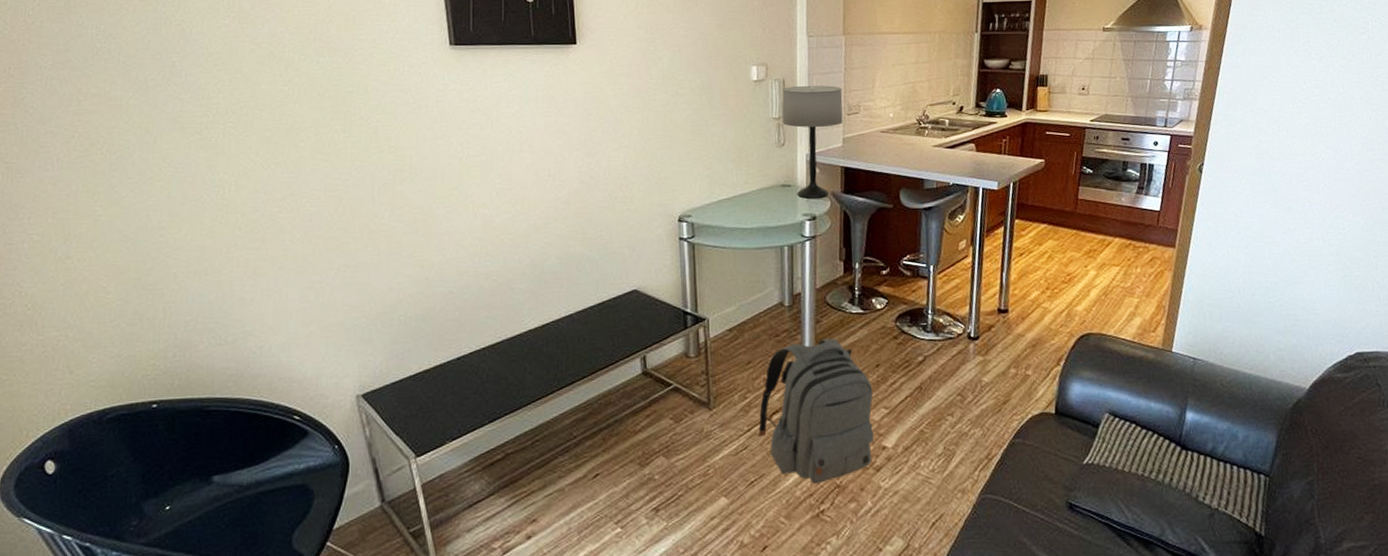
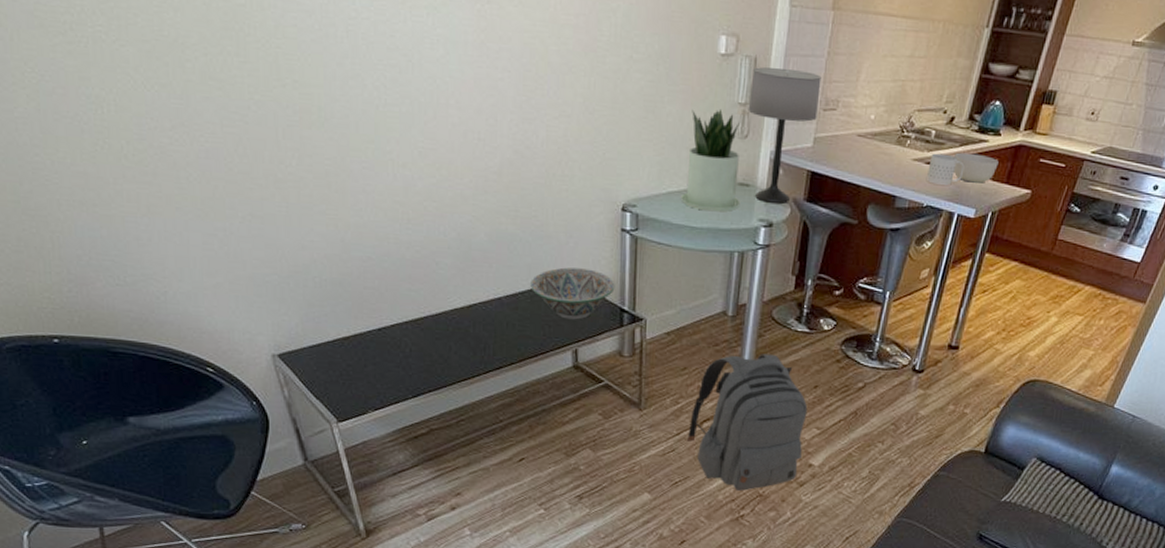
decorative bowl: none [599,278,677,328] -> present [530,267,615,320]
planter: none [730,124,785,213] -> present [680,108,741,212]
mug: none [947,138,981,166] -> present [926,153,965,187]
bowl: none [969,134,1010,159] -> present [953,152,999,183]

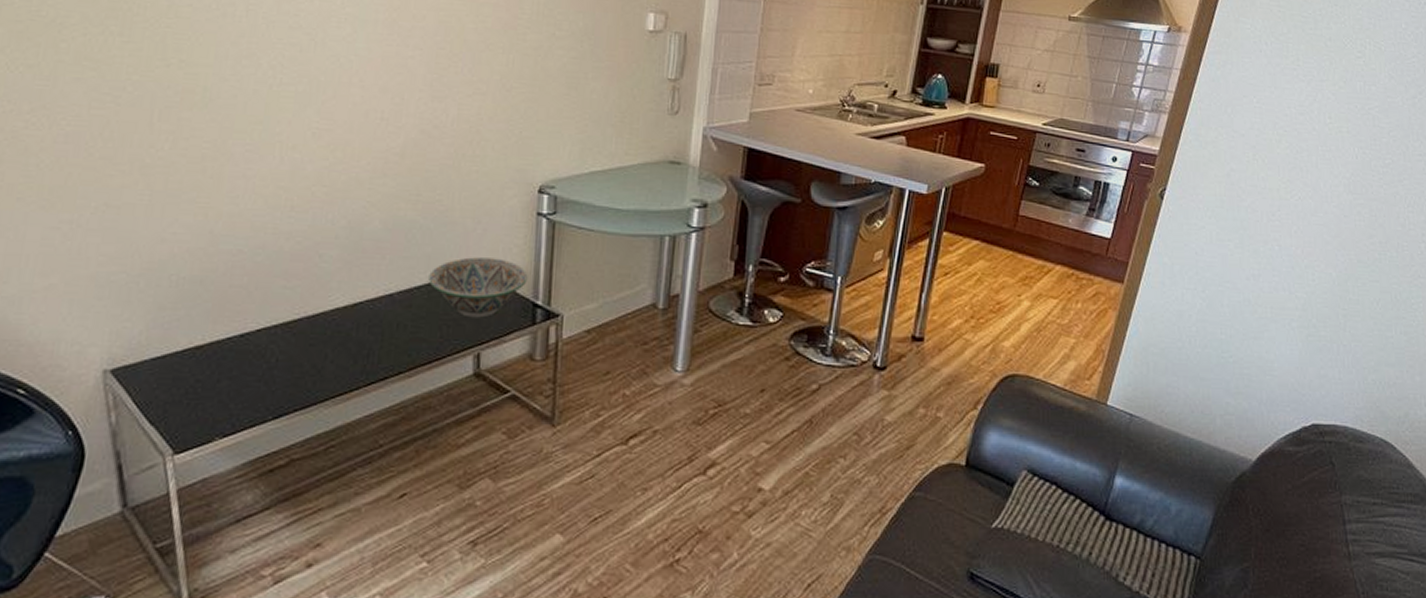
planter: present [680,108,741,212] -> none [604,84,672,193]
backpack: present [687,353,808,491] -> none [610,352,754,526]
table lamp: present [748,67,822,204] -> none [678,43,755,182]
mug: present [926,153,965,187] -> none [871,127,912,162]
bowl: present [953,152,999,183] -> none [900,126,947,158]

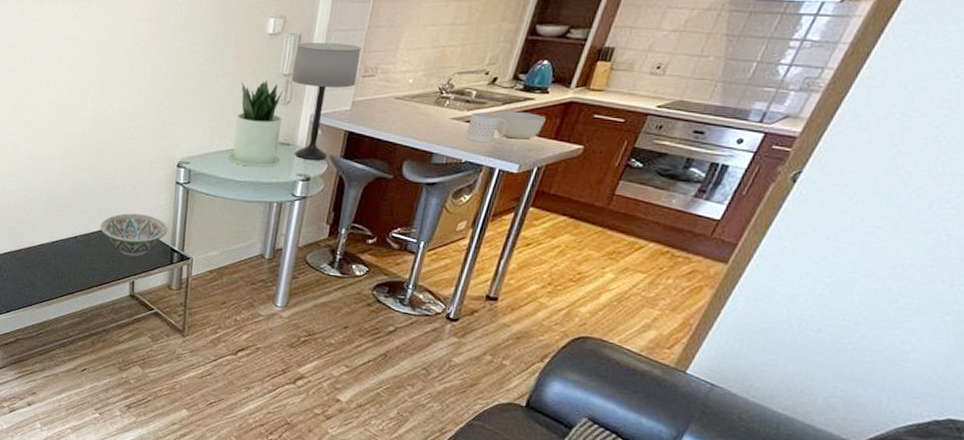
planter: none [604,84,672,193] -> present [227,79,283,168]
table lamp: none [678,43,755,182] -> present [291,43,362,160]
mug: none [871,127,912,162] -> present [465,112,508,143]
bowl: none [900,126,947,158] -> present [495,110,546,140]

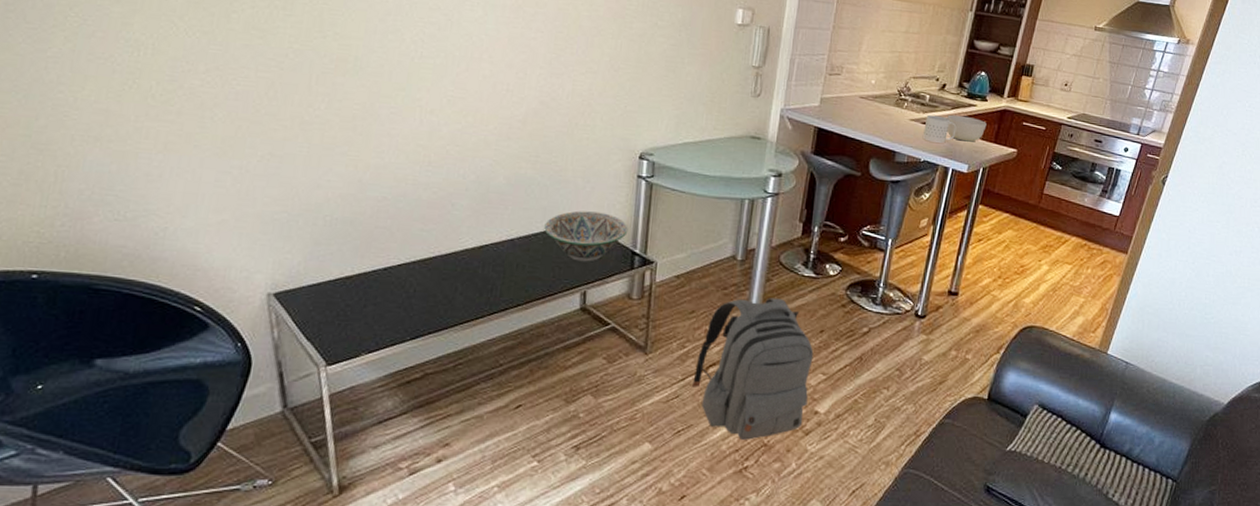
backpack: none [223,294,337,418] -> present [692,298,814,440]
planter: present [227,79,283,168] -> none [695,70,753,162]
table lamp: present [291,43,362,160] -> none [761,36,827,156]

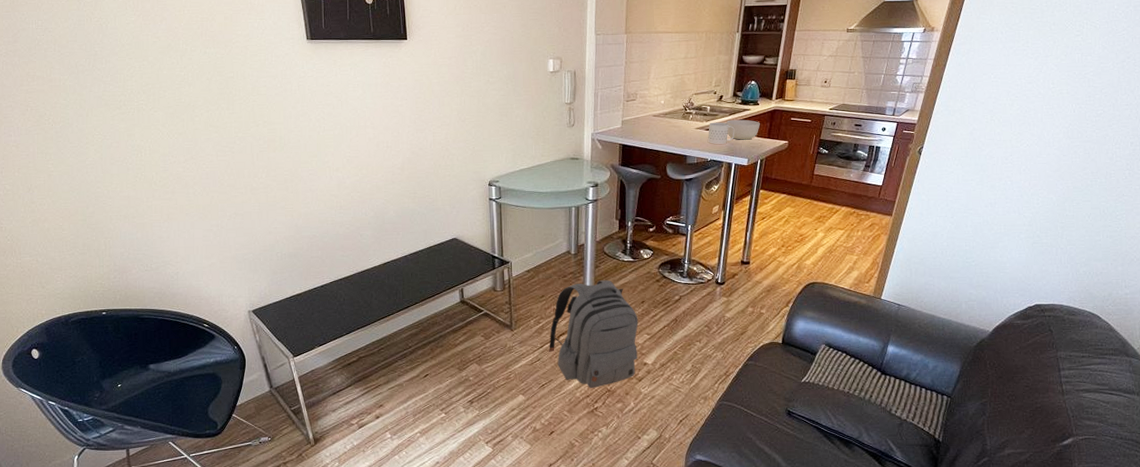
decorative bowl: present [544,210,628,262] -> none [427,229,487,267]

